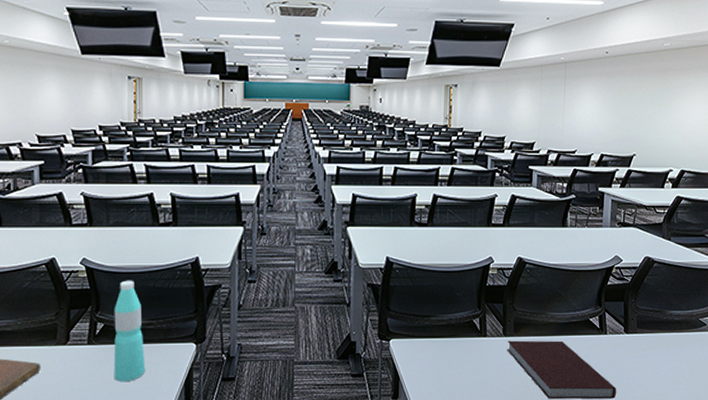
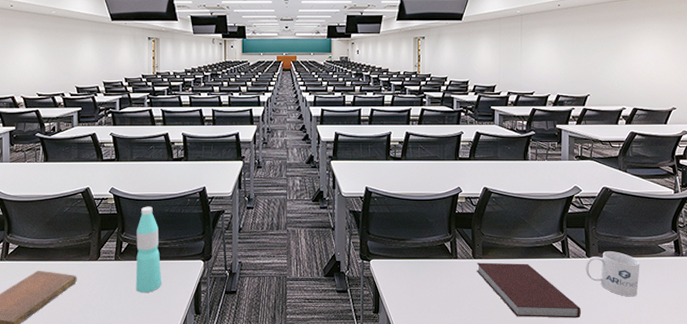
mug: none [623,326,680,375] -> present [586,251,640,297]

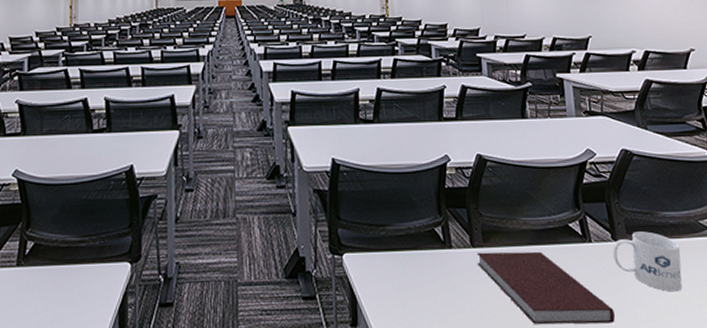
water bottle: present [135,206,162,292] -> none [43,192,77,309]

